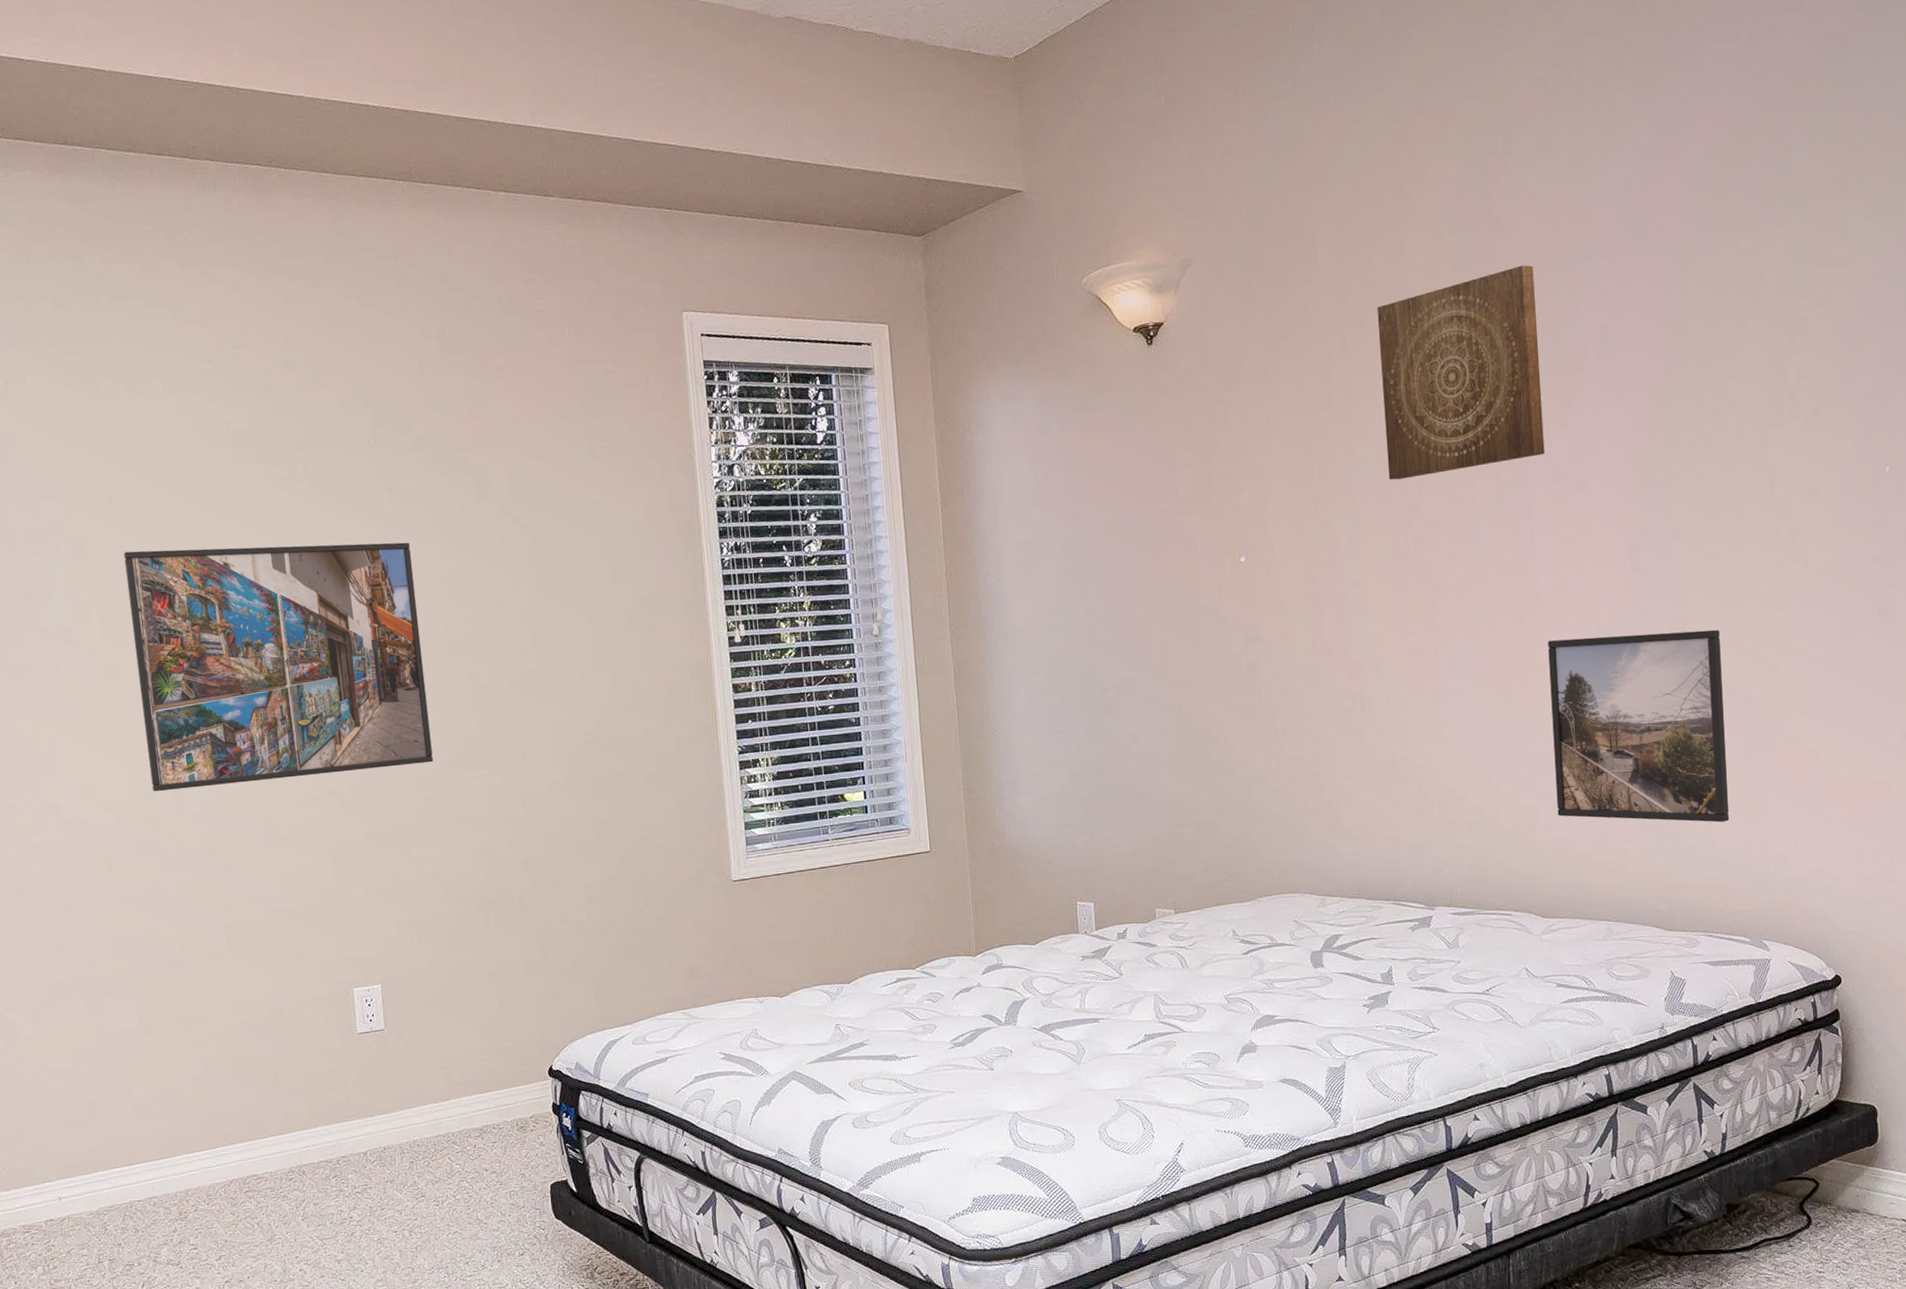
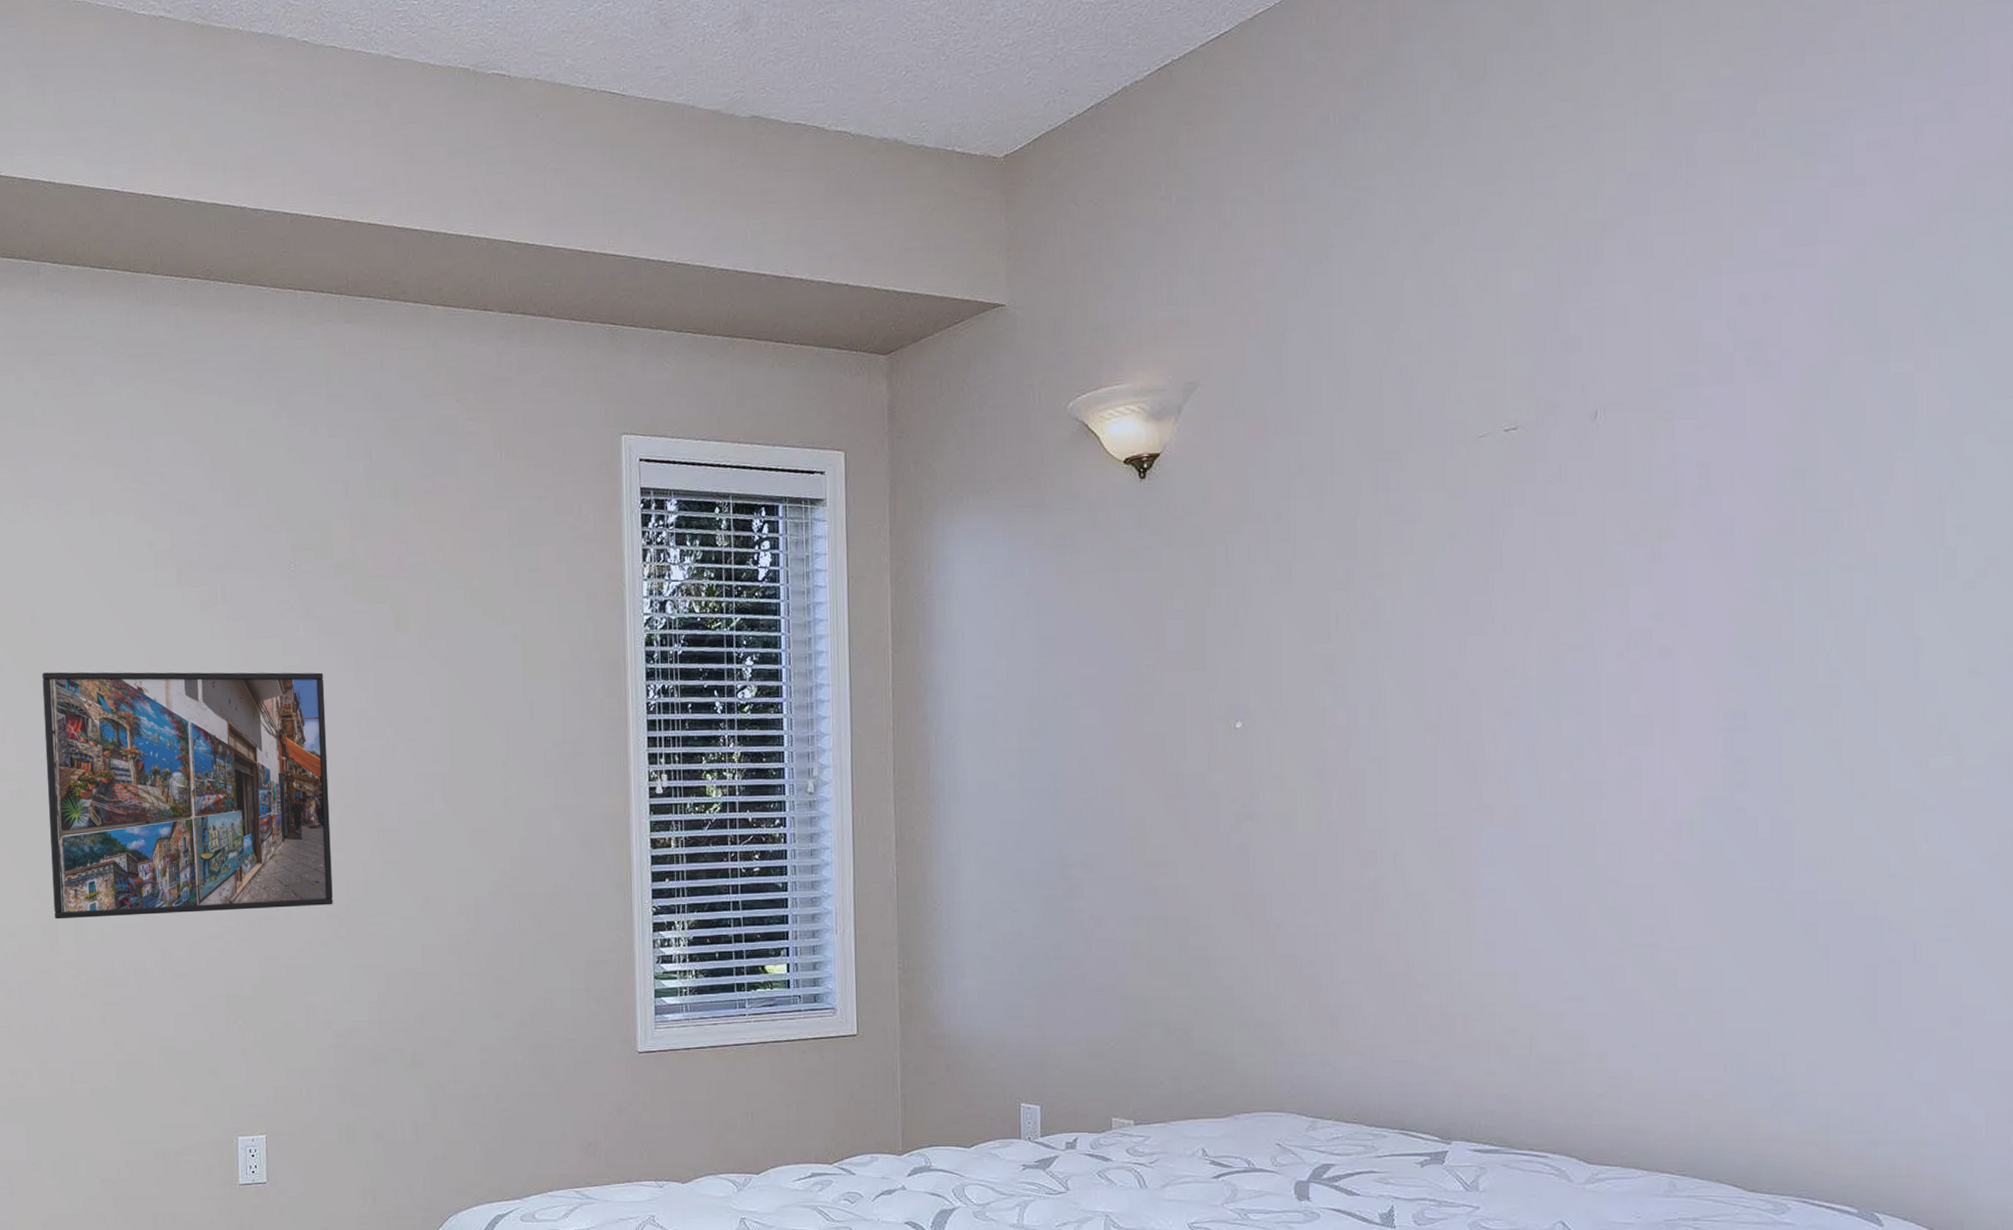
wall art: present [1377,265,1545,480] -> none [1418,391,1620,640]
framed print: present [1548,629,1730,823] -> none [1612,832,1838,1066]

